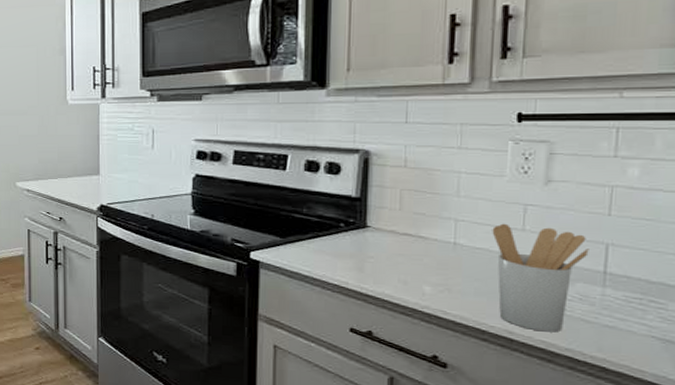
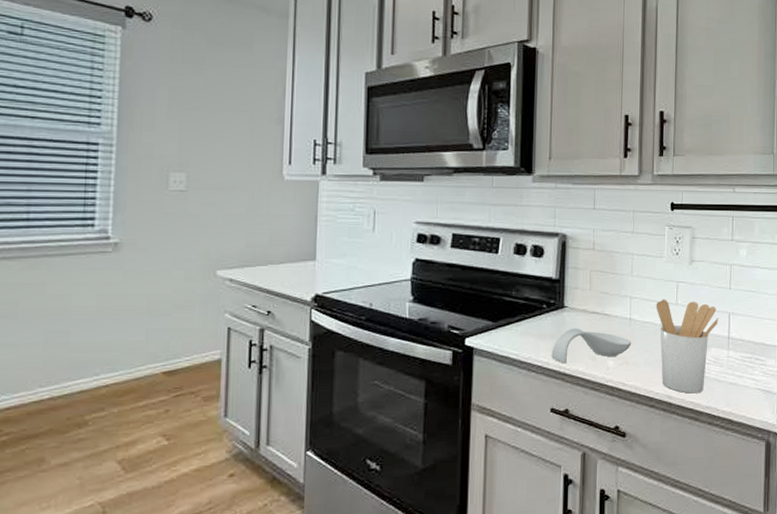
spoon rest: none [350,249,457,285] -> present [551,328,632,364]

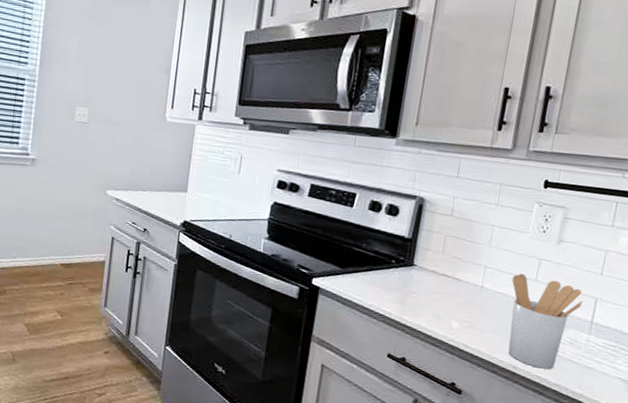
spoon rest: present [551,328,632,364] -> none [394,285,481,320]

